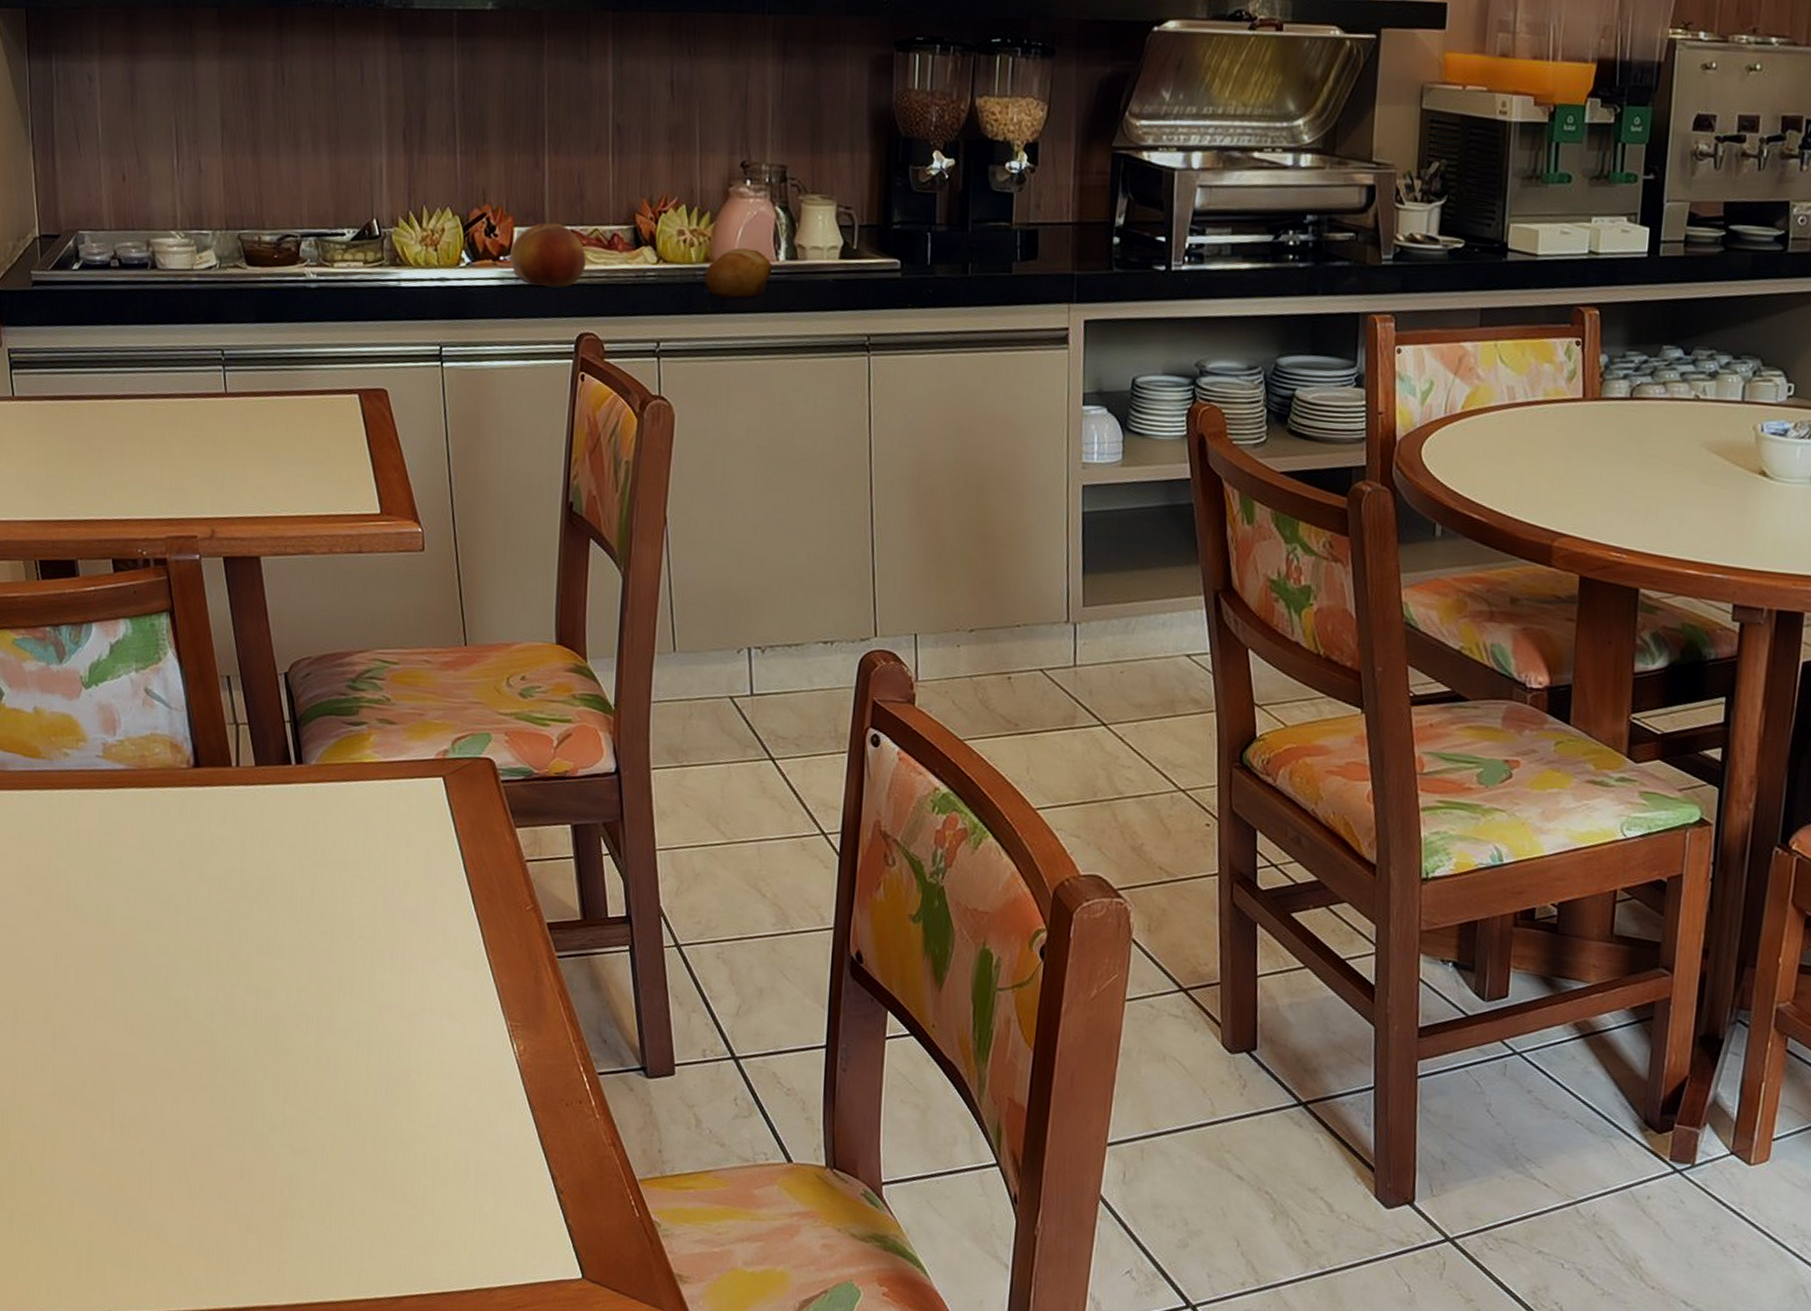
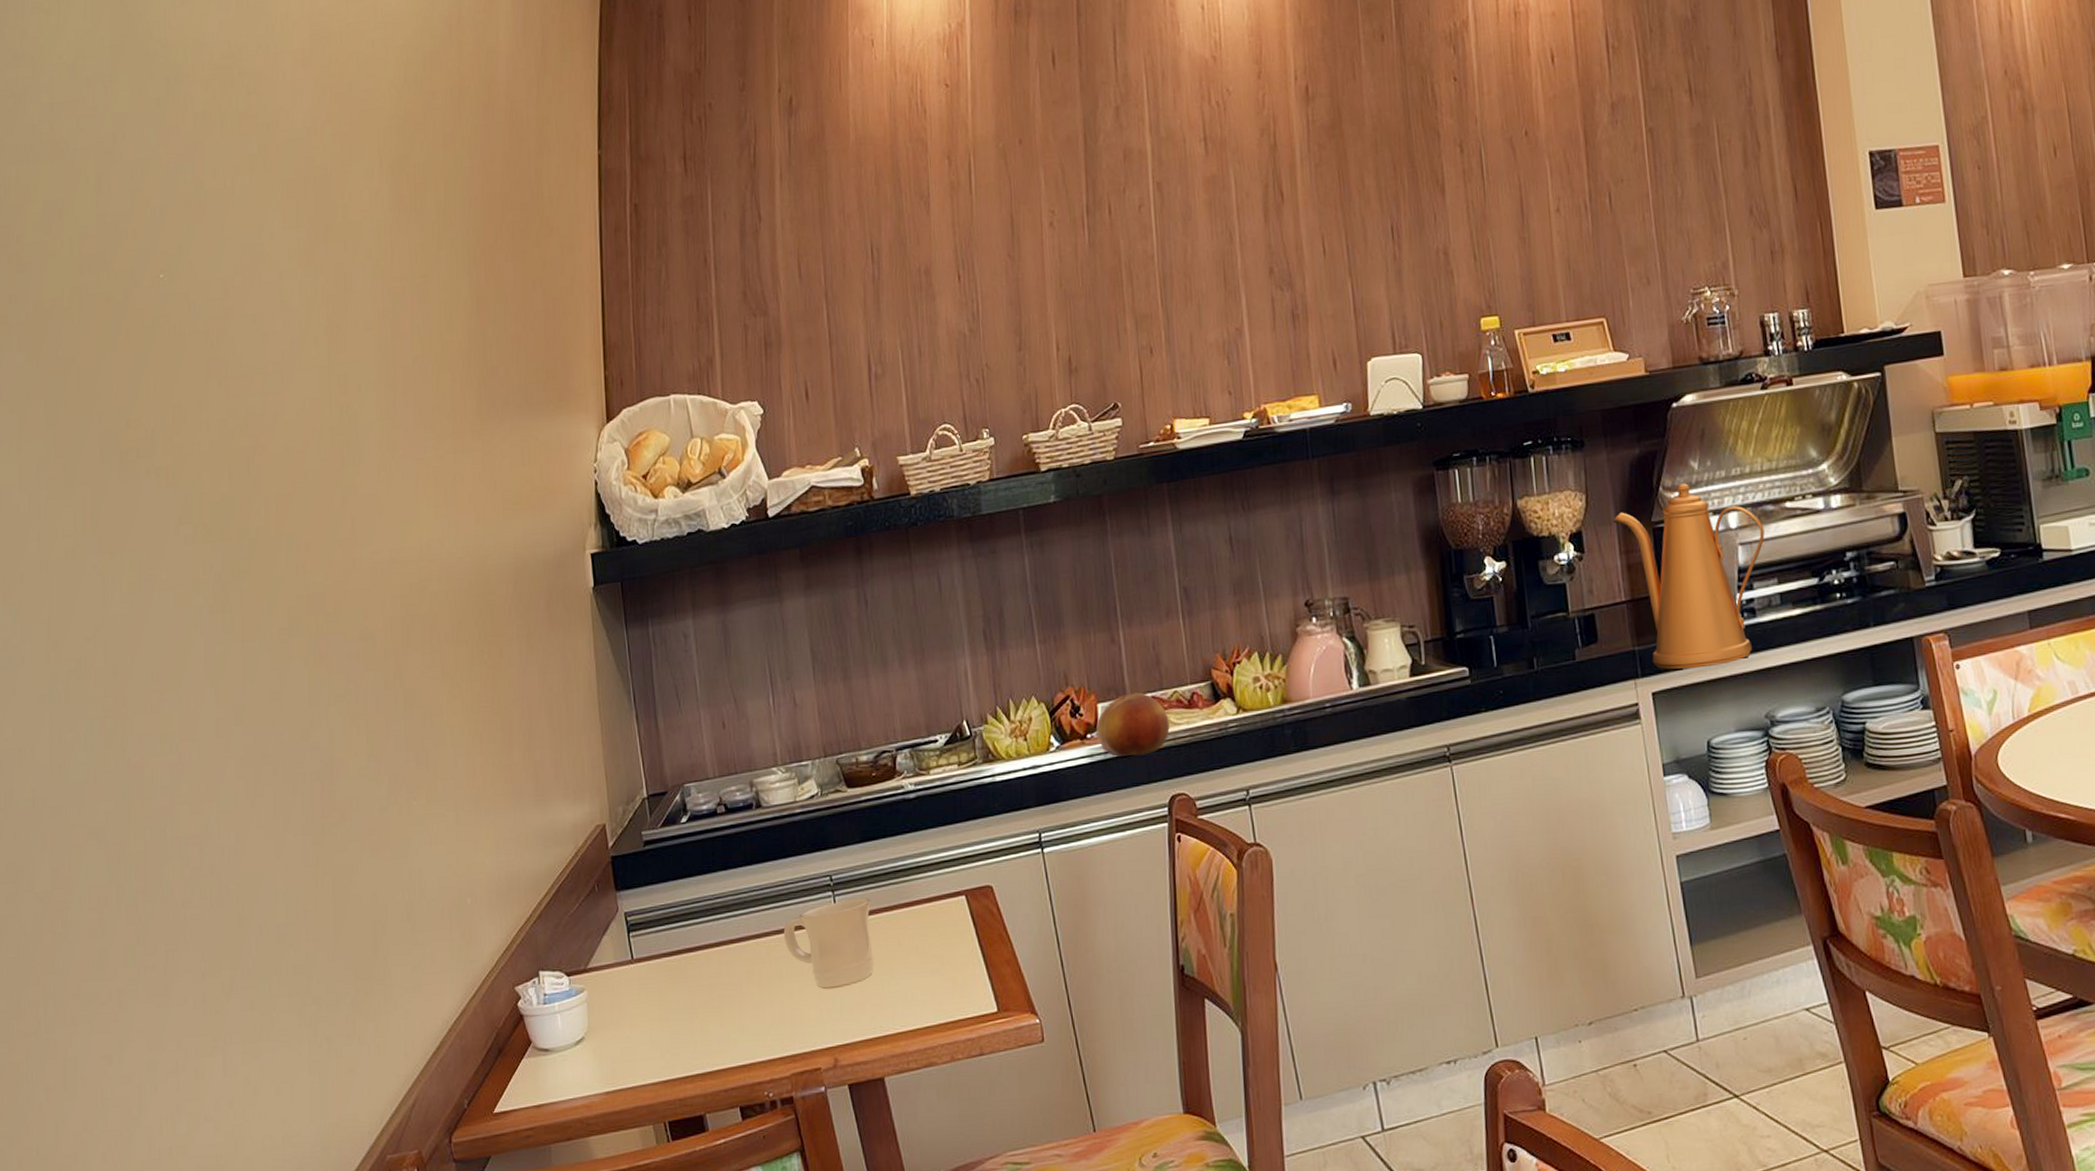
mug: none [169,377,262,463] -> present [783,898,875,990]
bread roll: present [705,248,773,299] -> none [1284,683,1348,736]
coffee pot: none [1071,112,1227,306] -> present [1612,483,1765,670]

